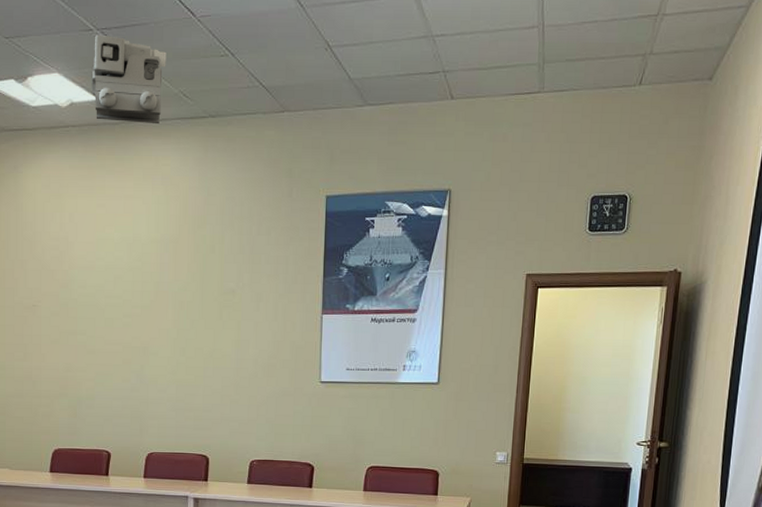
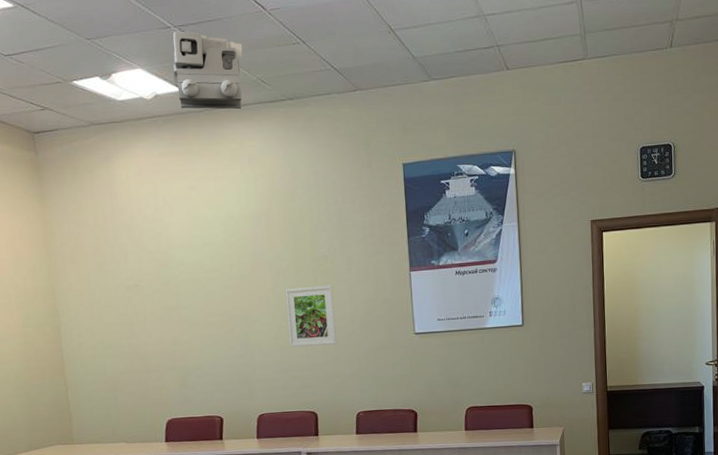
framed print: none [186,321,238,387] -> present [285,285,337,348]

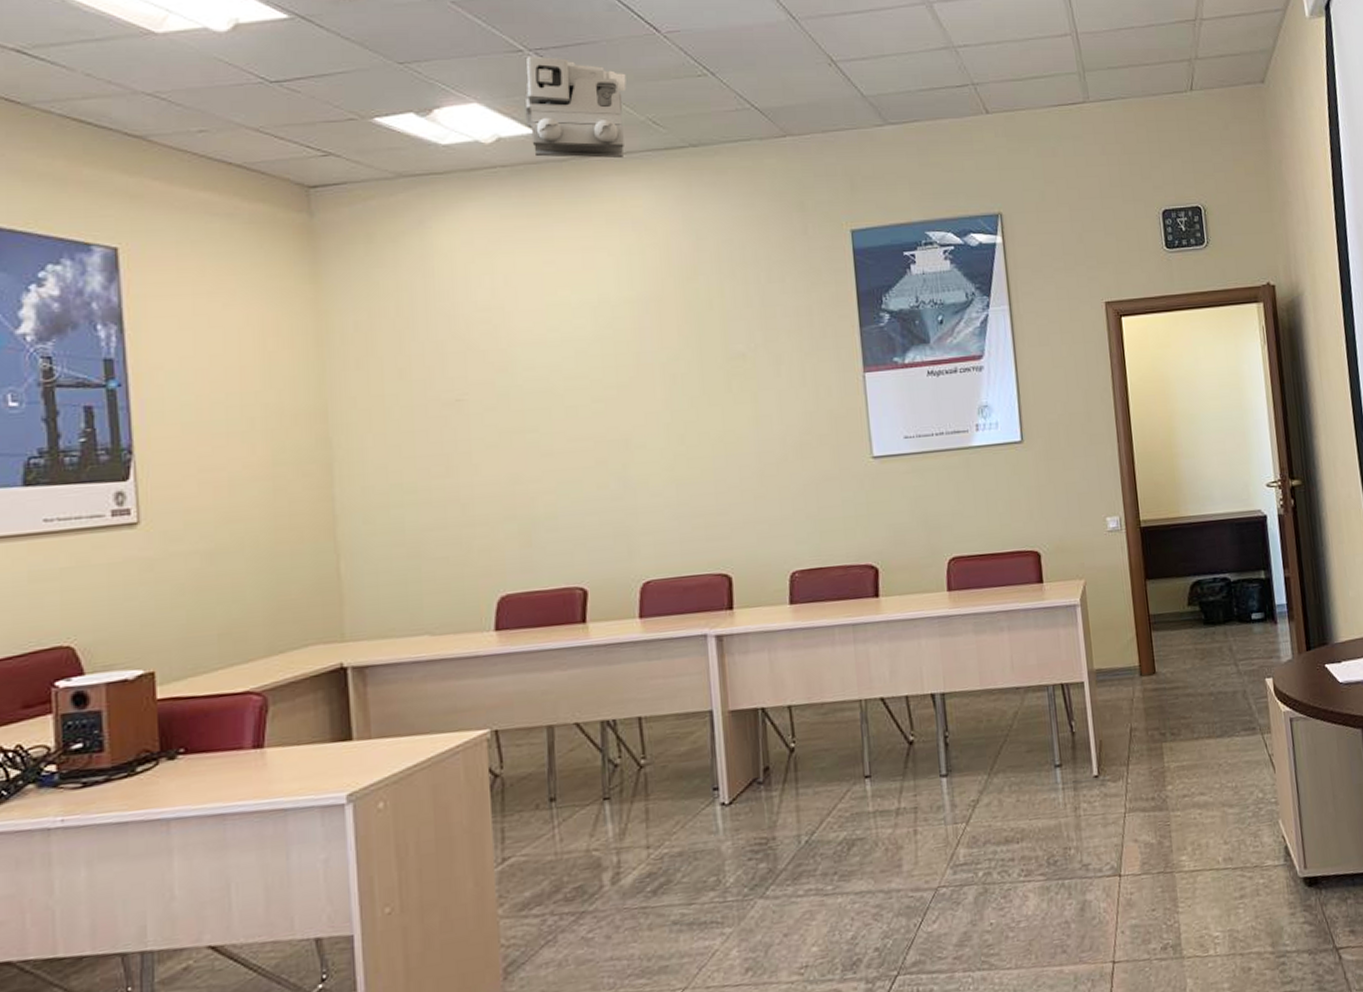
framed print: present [285,285,337,348] -> none [684,393,761,483]

